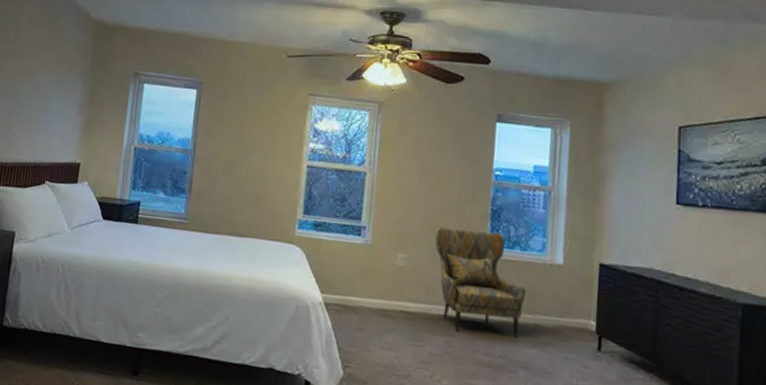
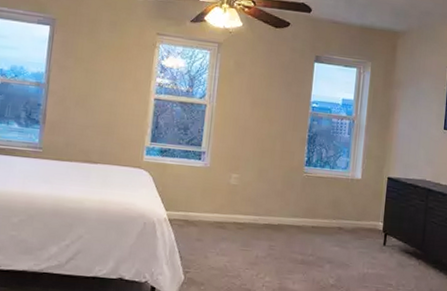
armchair: present [435,227,526,338] -> none [262,151,333,239]

